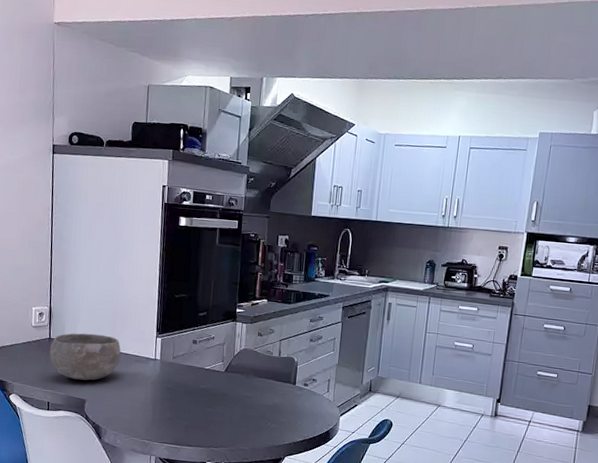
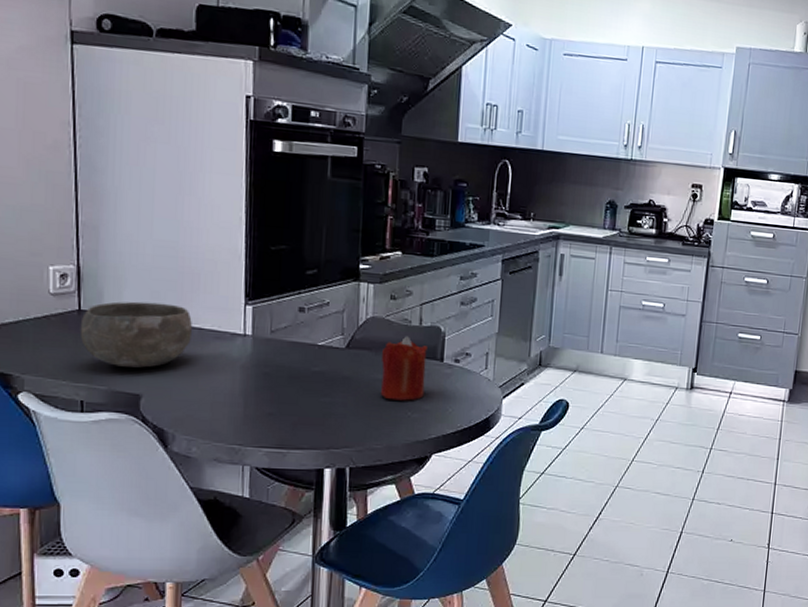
candle: none [248,364,284,414] -> present [380,336,427,401]

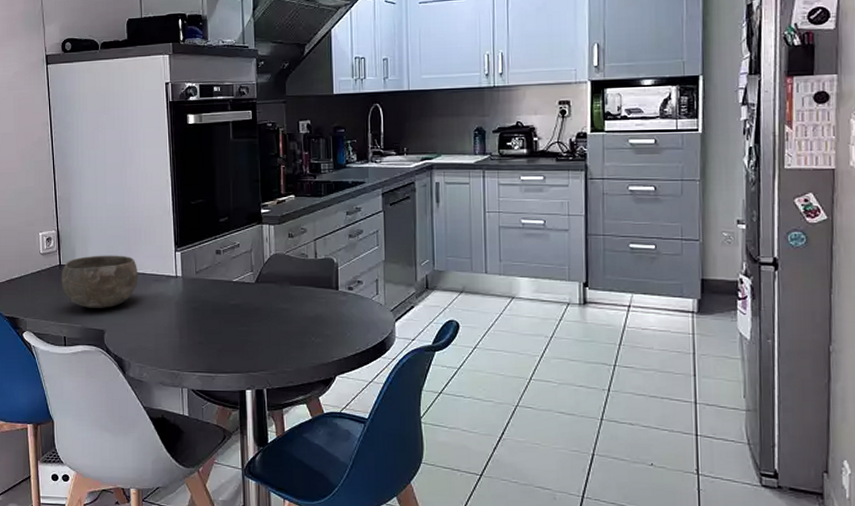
candle: present [380,336,427,401] -> none [286,269,324,327]

